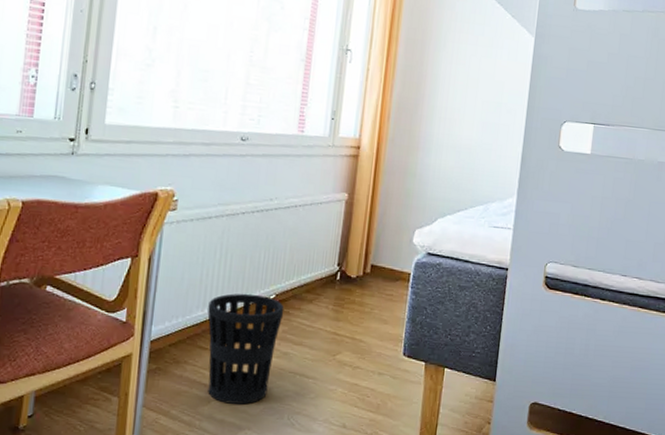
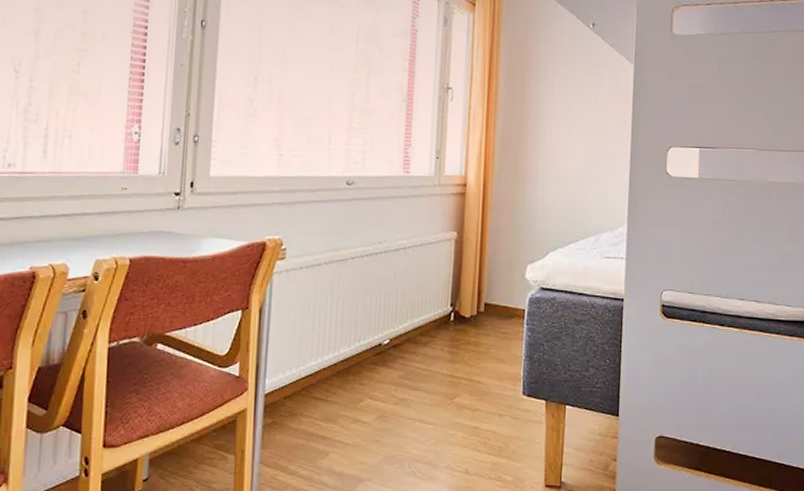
wastebasket: present [207,293,284,405] -> none [321,340,399,455]

